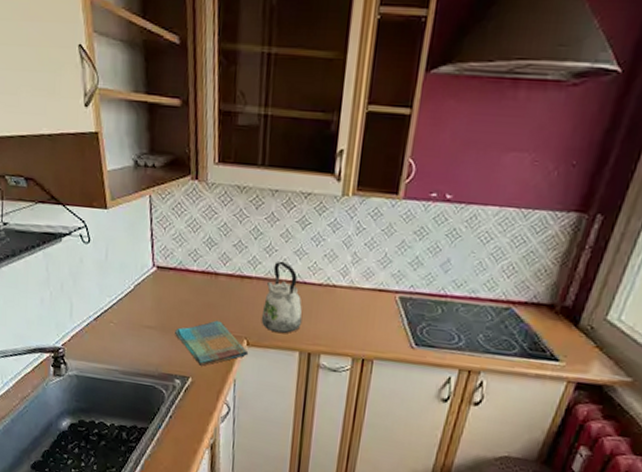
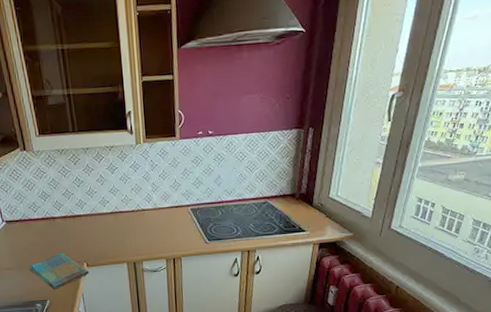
kettle: present [261,261,303,334] -> none [94,199,125,253]

